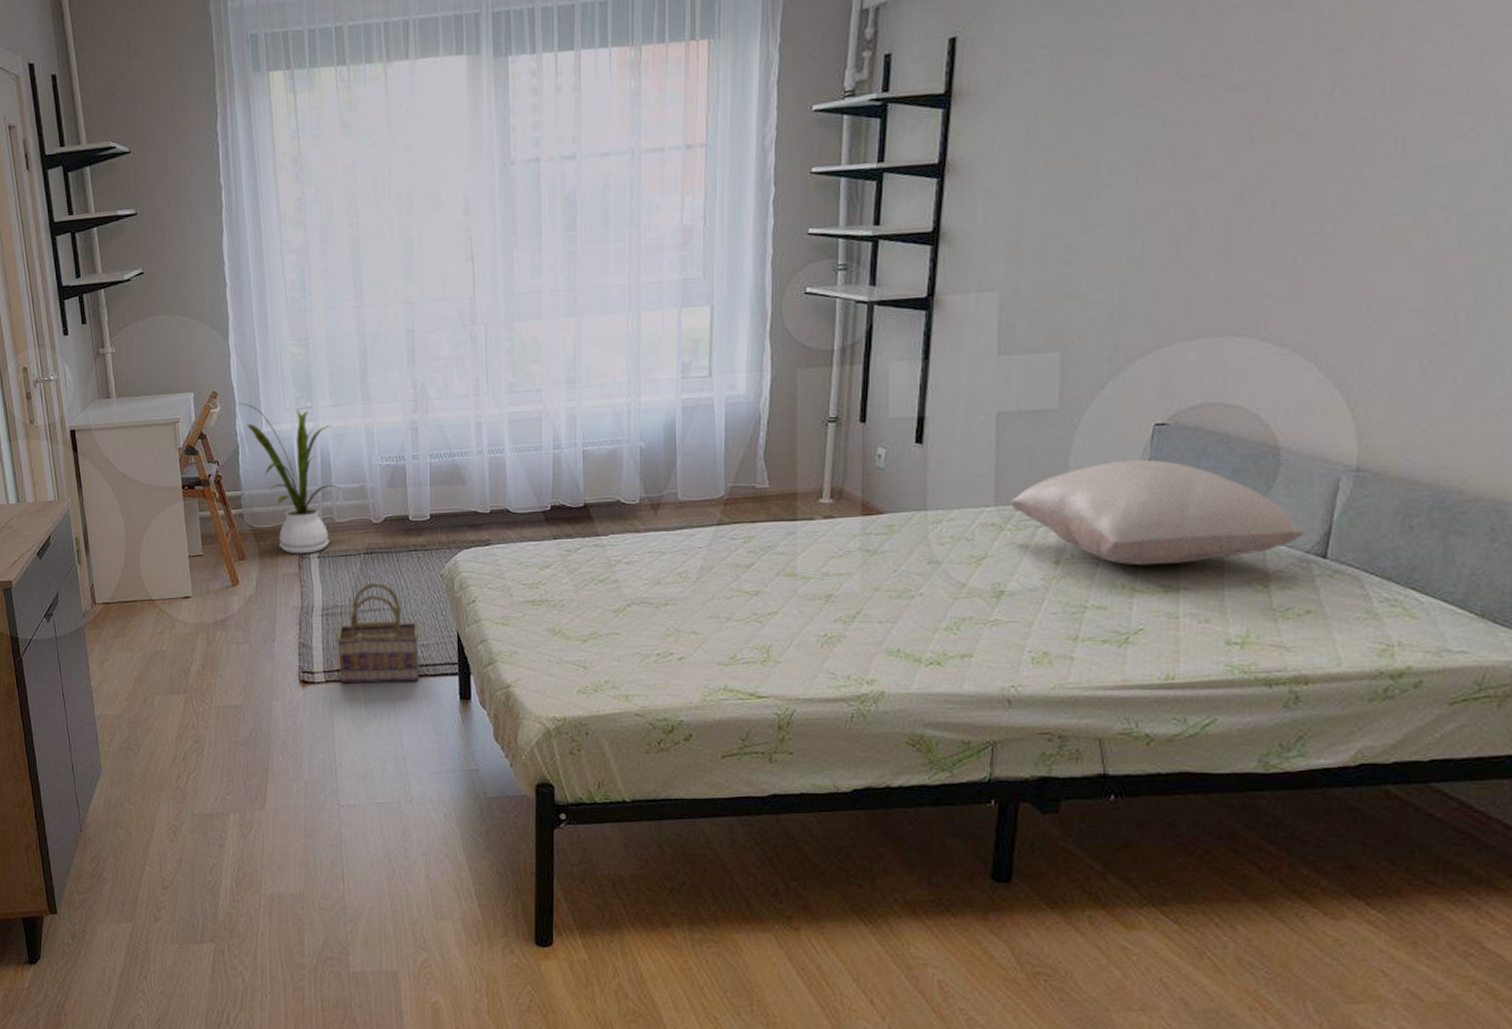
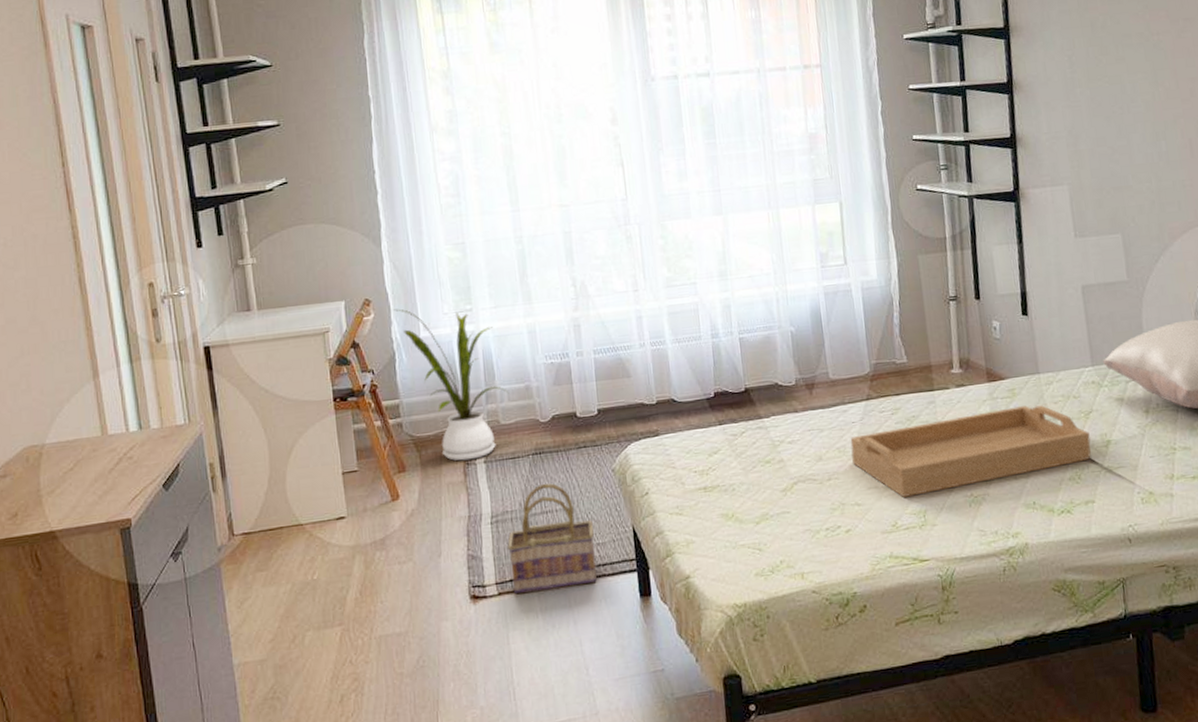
serving tray: none [694,545,979,630] -> present [850,405,1091,497]

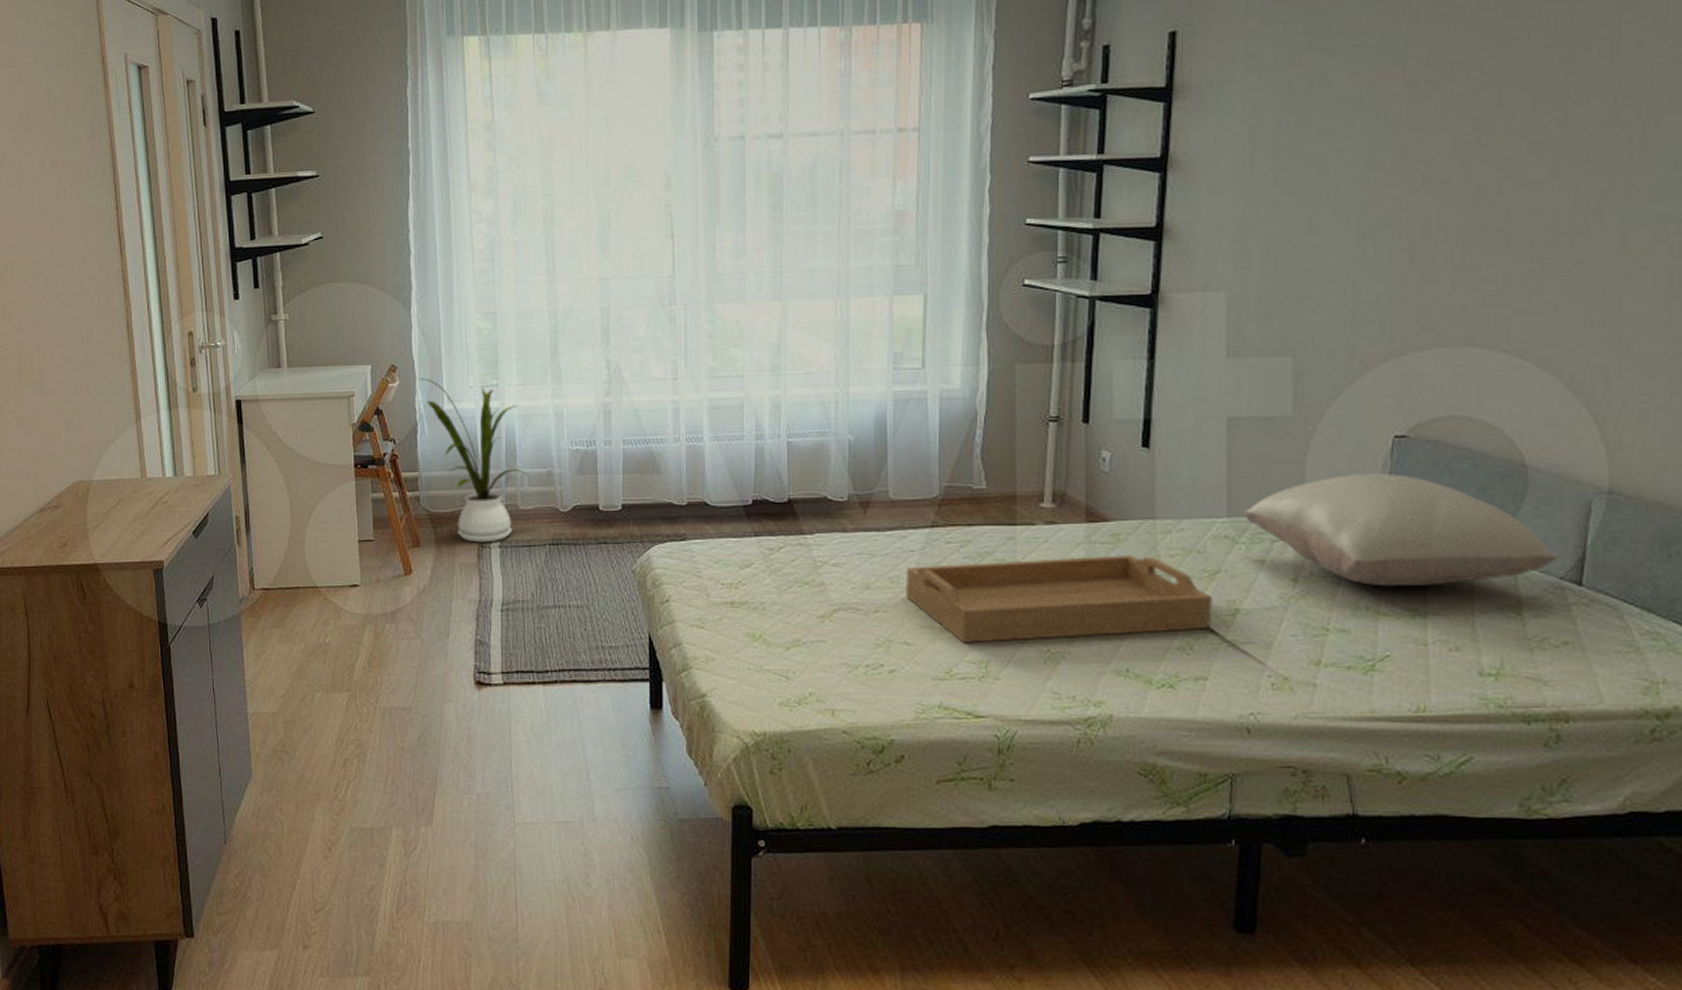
basket: present [507,483,597,595] -> none [517,577,607,687]

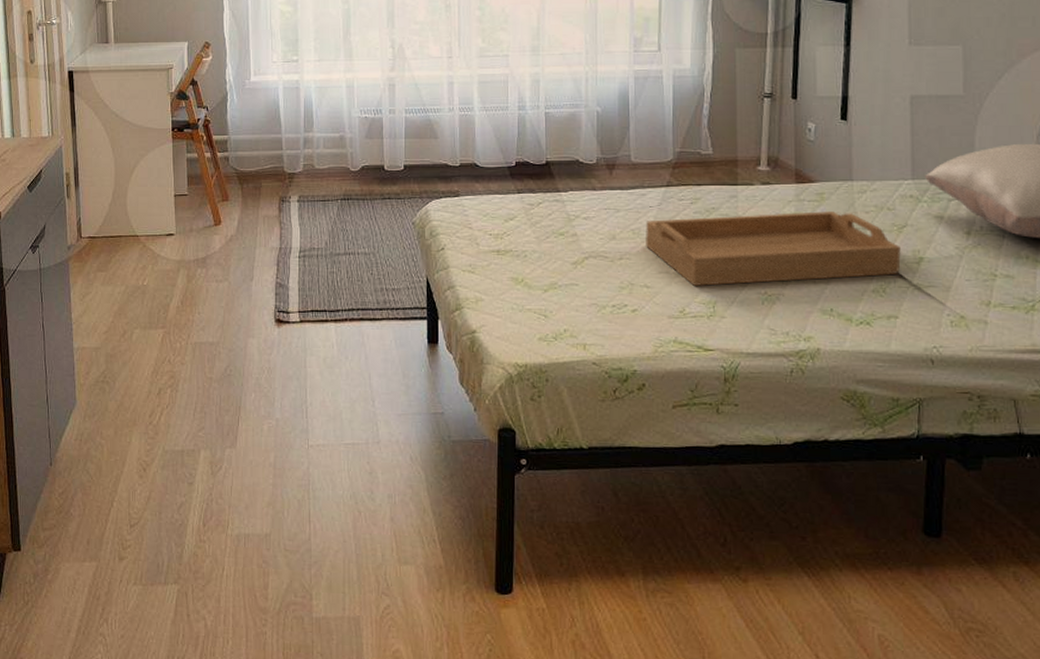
house plant: present [419,378,530,543] -> none [229,53,325,197]

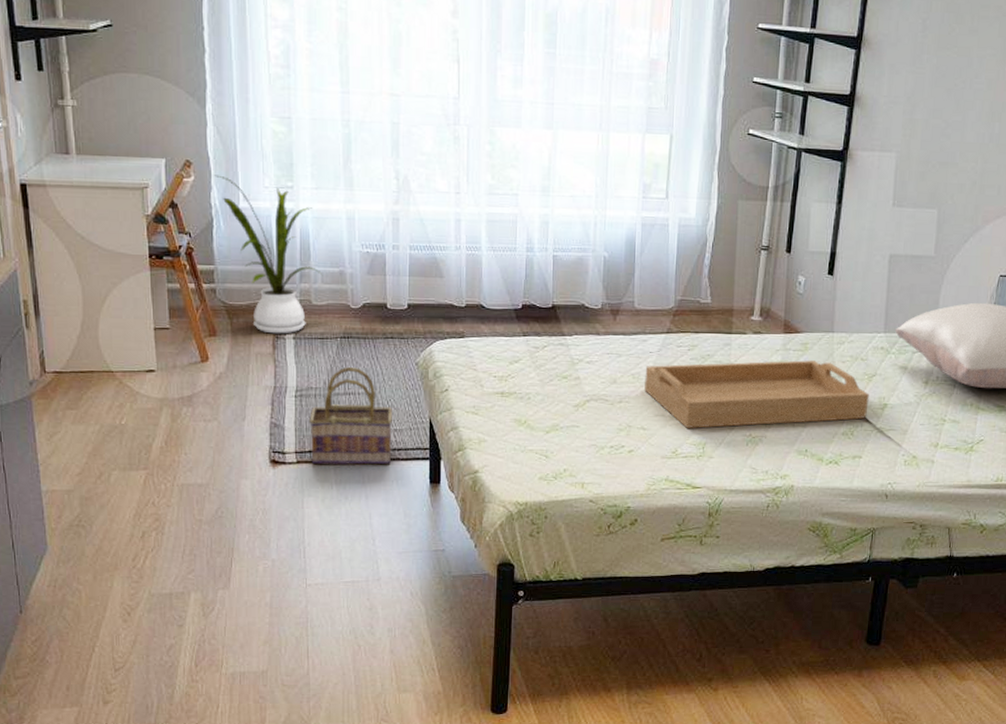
house plant: none [229,53,325,197] -> present [214,175,323,334]
basket: none [312,228,390,324] -> present [309,367,392,465]

